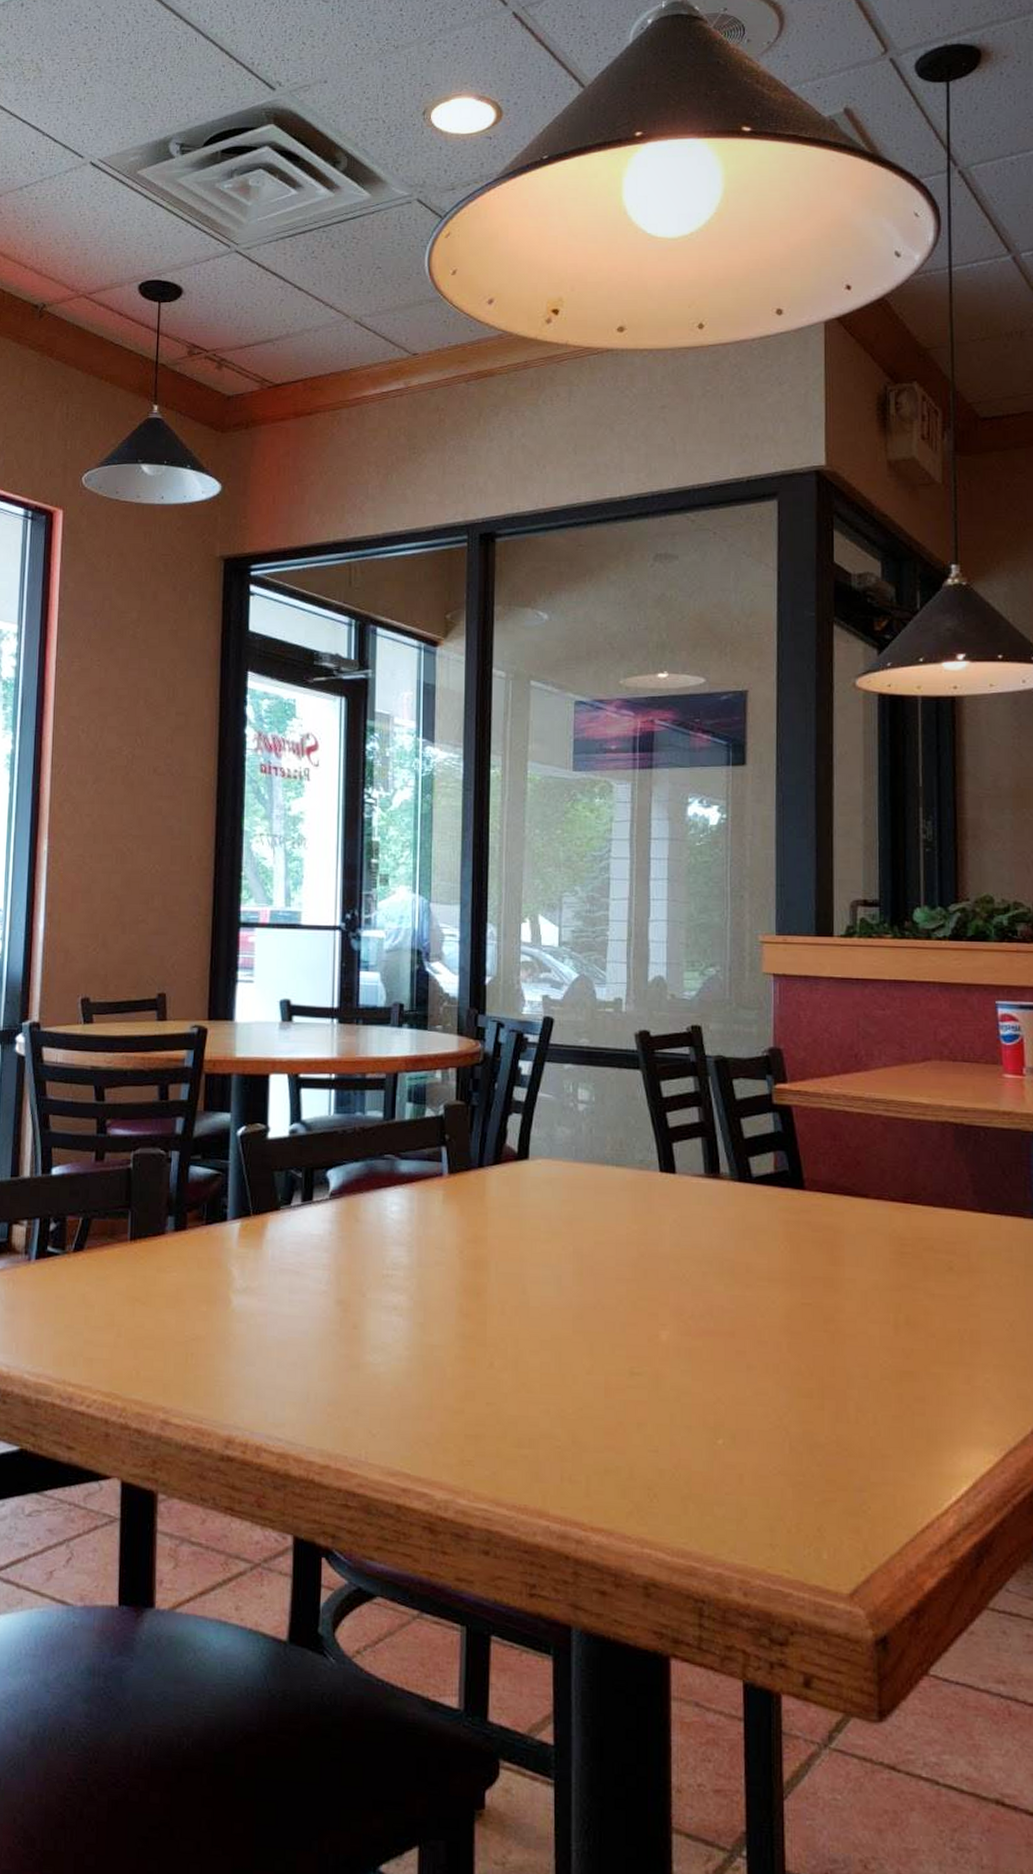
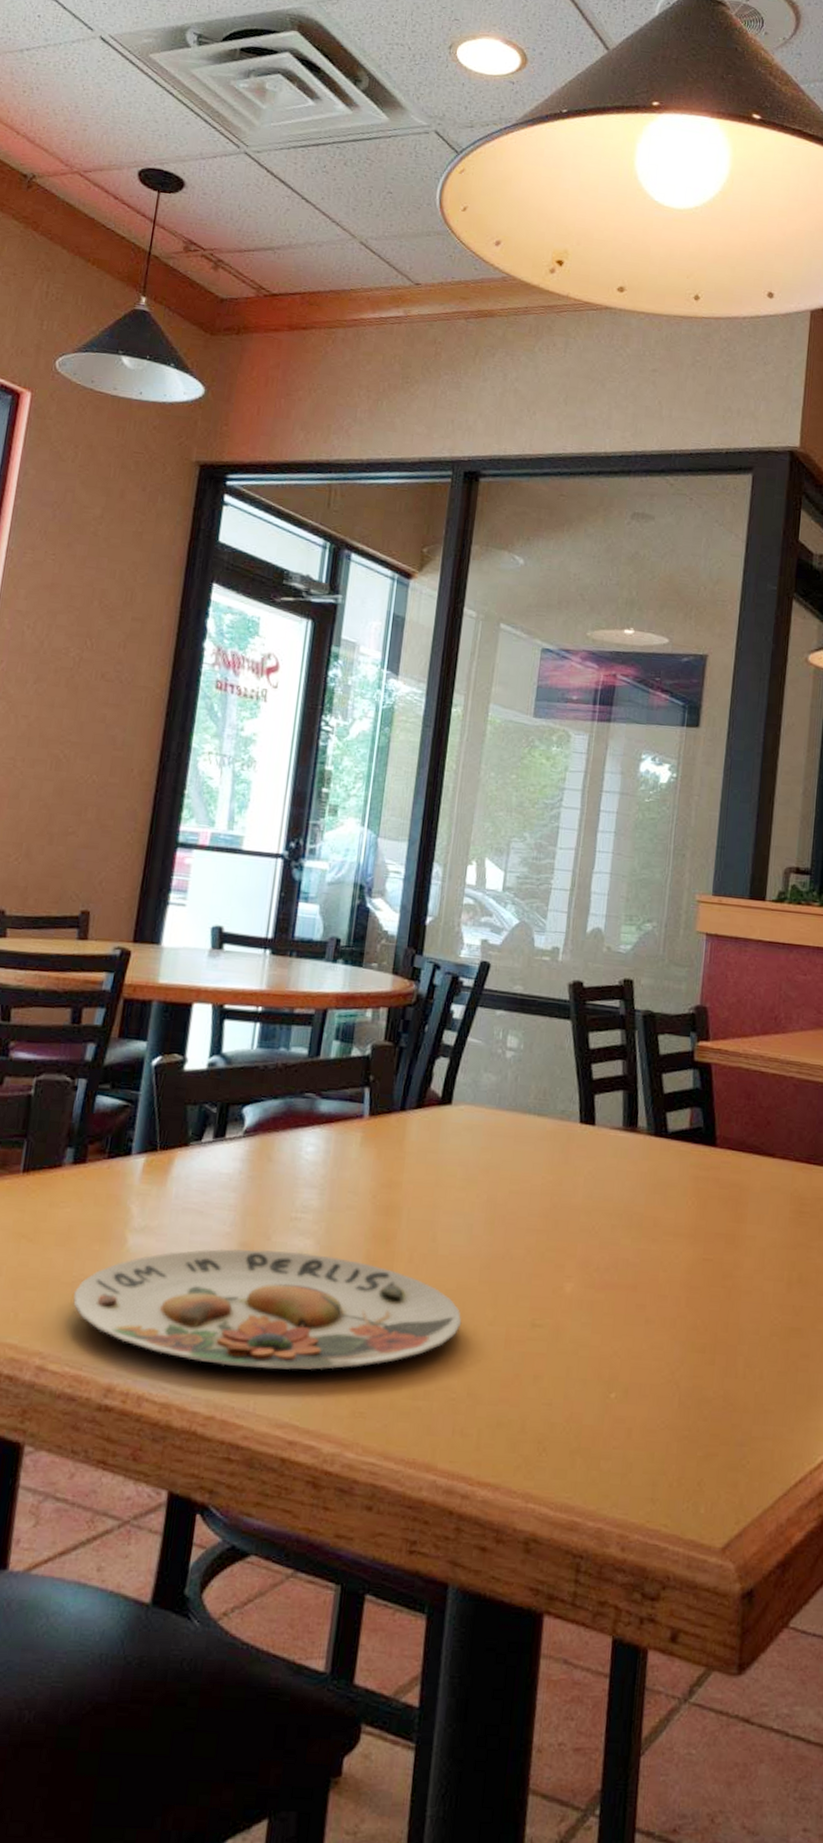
plate: none [188,1305,560,1421] -> present [73,1248,462,1370]

